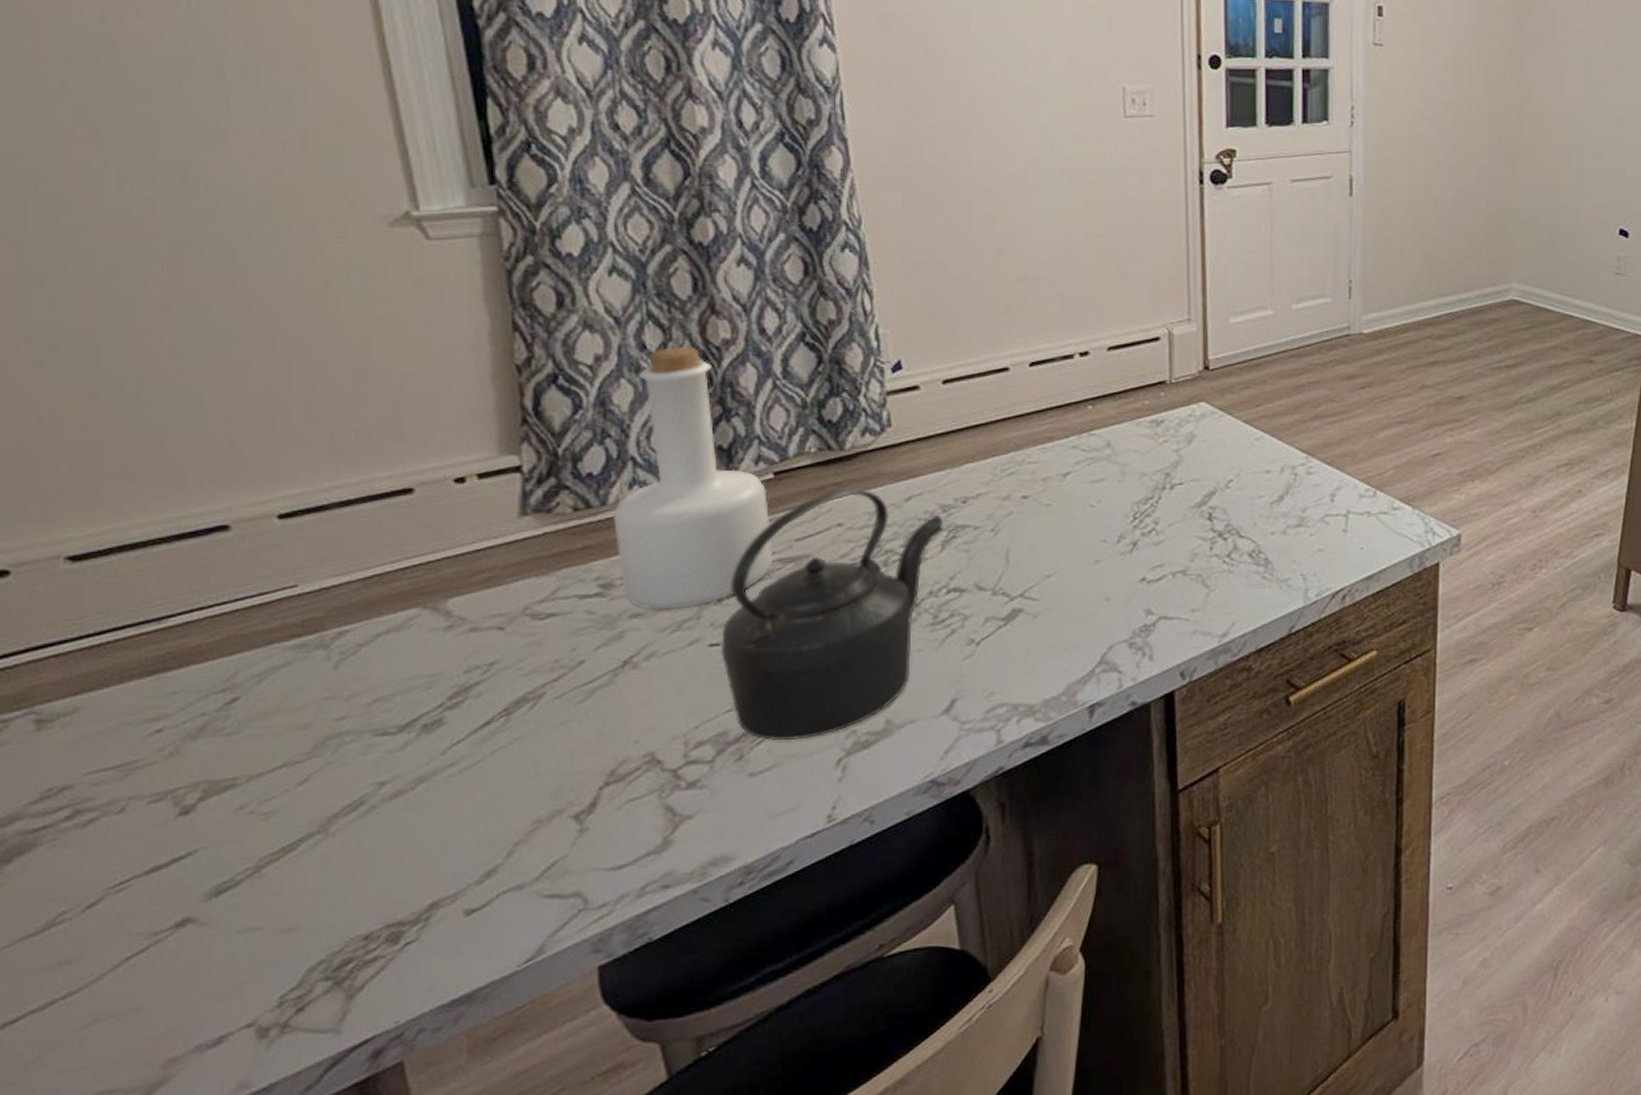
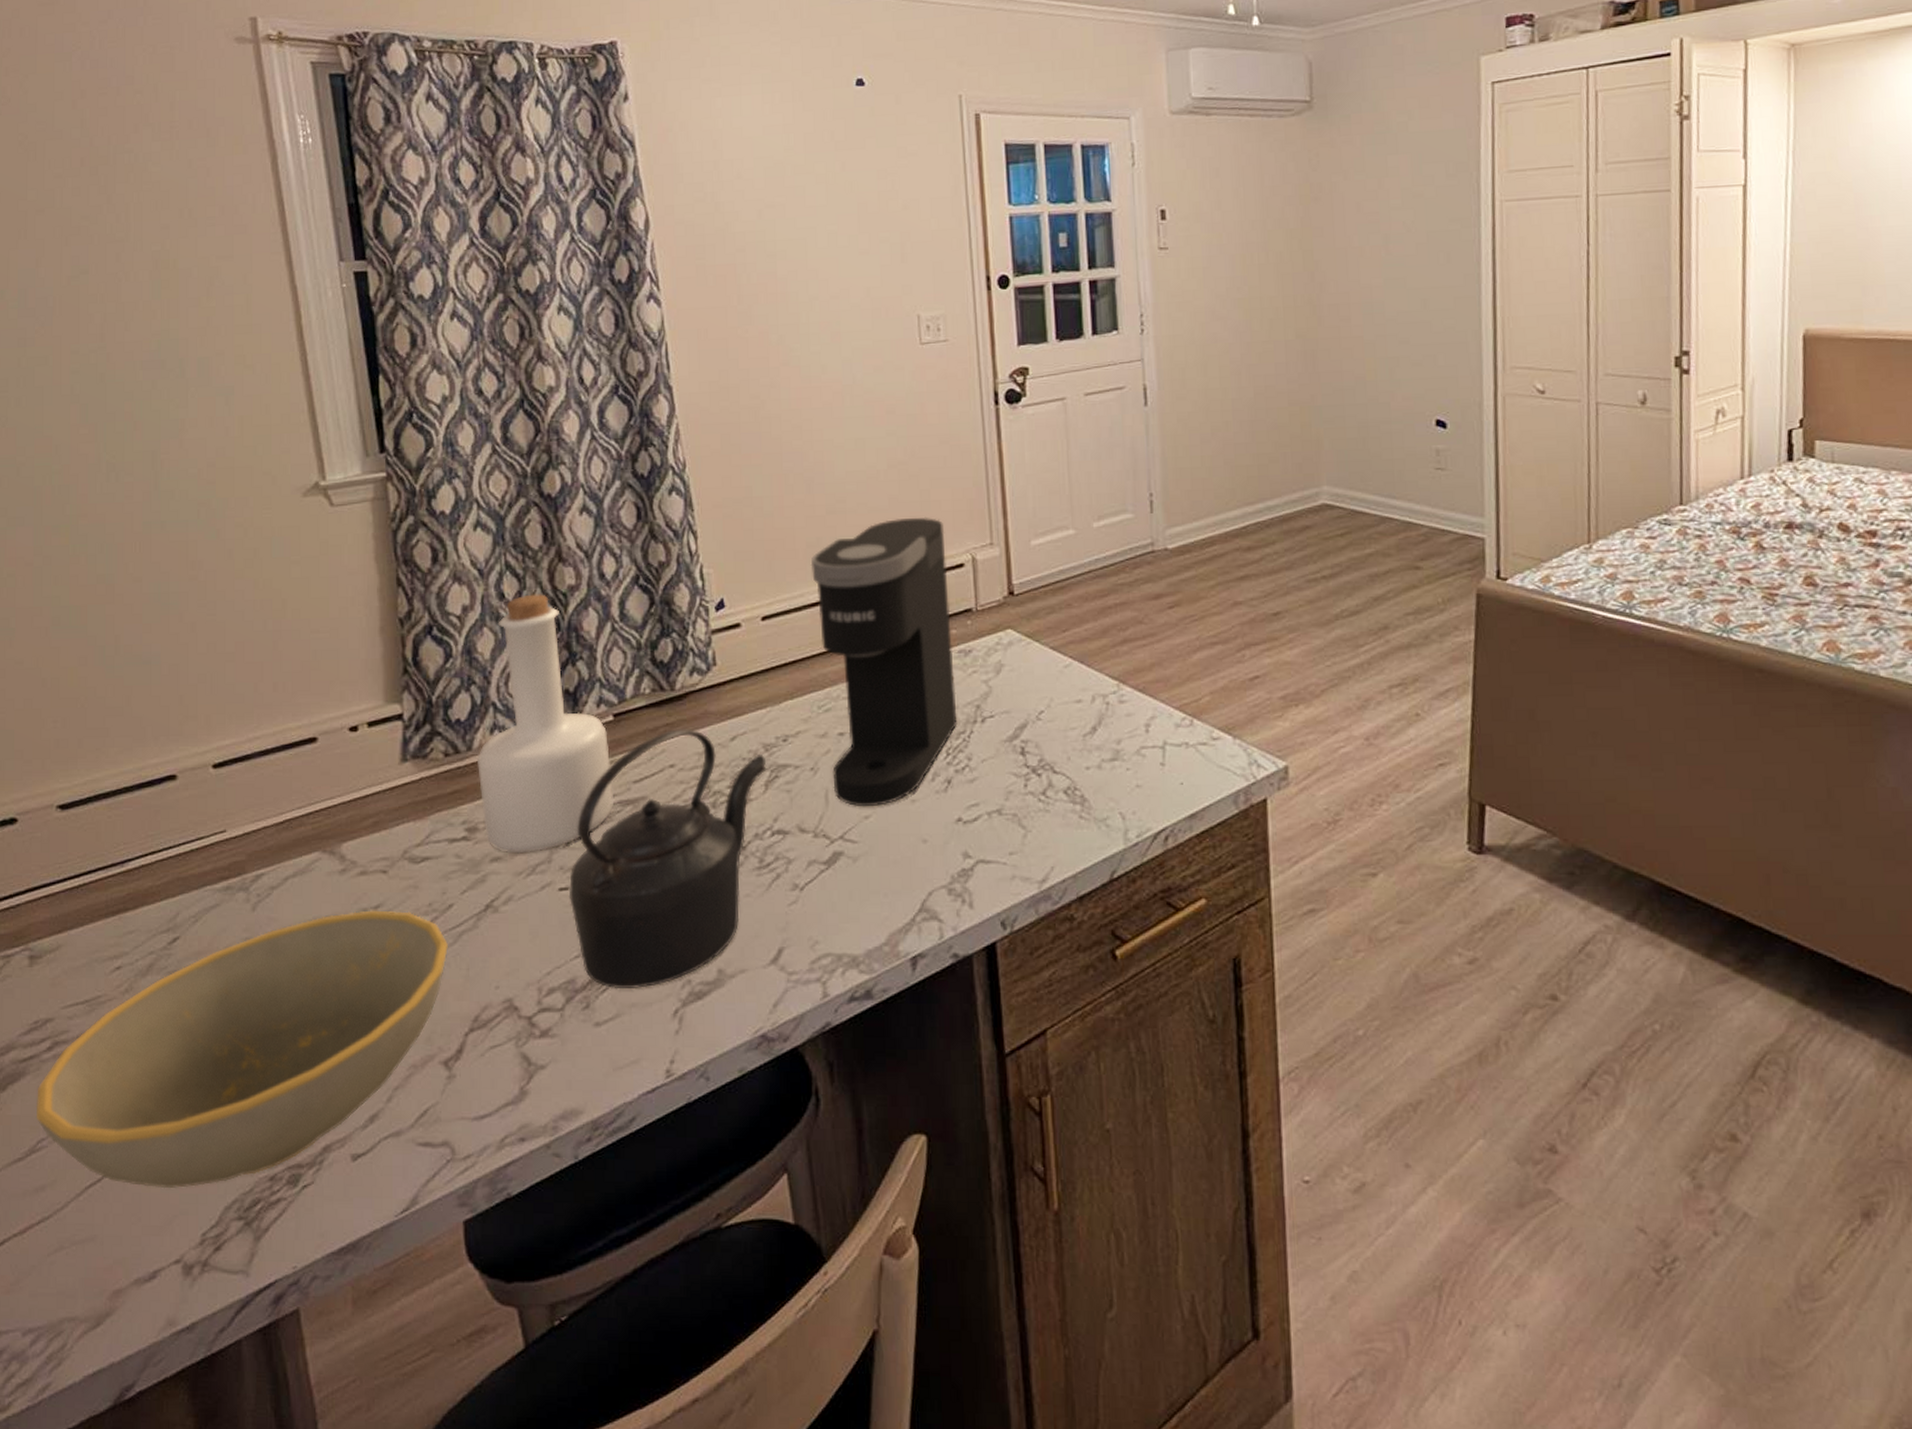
bowl: none [53,667,579,955] -> present [35,910,448,1189]
coffee maker: none [998,289,1146,567] -> present [810,517,958,807]

